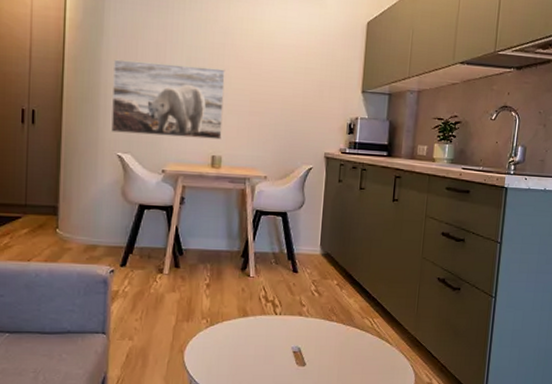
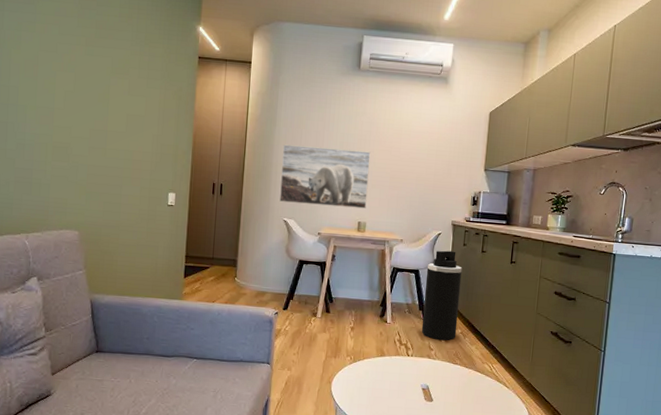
trash can: none [290,188,338,295] -> present [421,250,463,341]

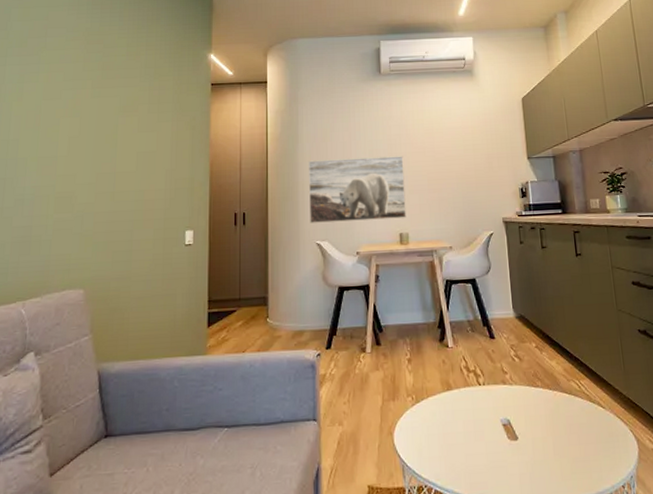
trash can: present [421,250,463,341] -> none [484,251,531,361]

